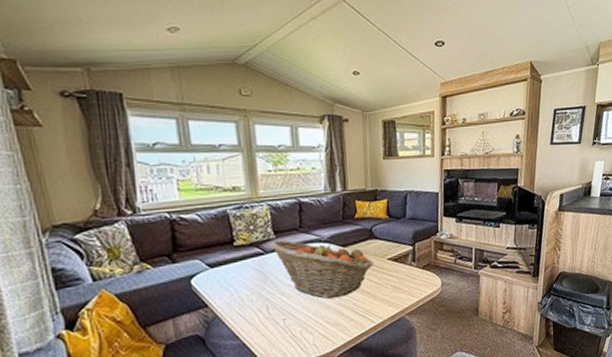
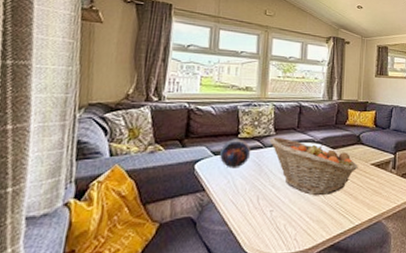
decorative orb: none [215,247,252,280] -> present [219,139,251,168]

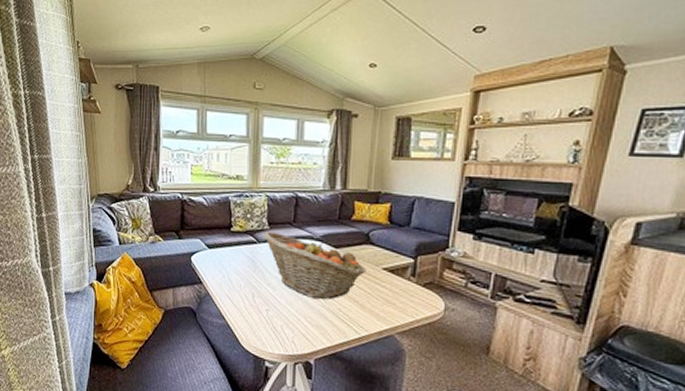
decorative orb: present [219,139,251,168] -> none [213,232,245,263]

